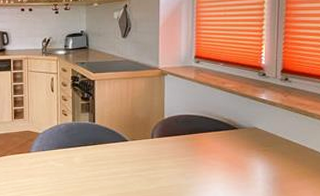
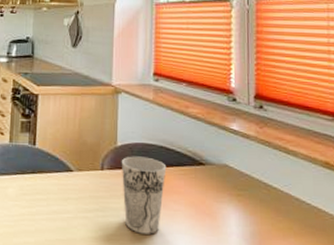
cup: none [168,125,206,185] -> present [121,156,167,234]

